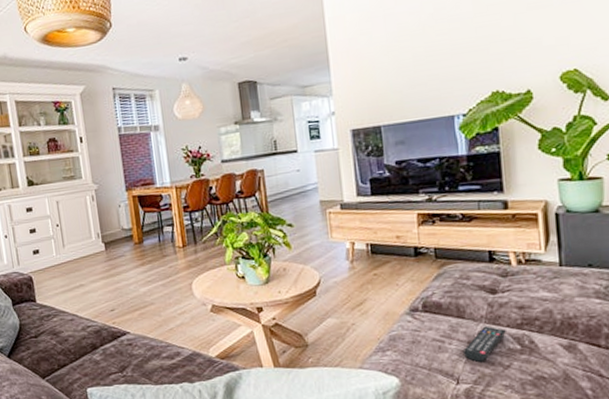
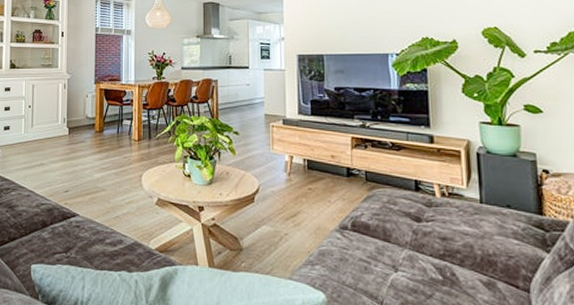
remote control: present [462,326,506,362] -> none [387,252,429,288]

